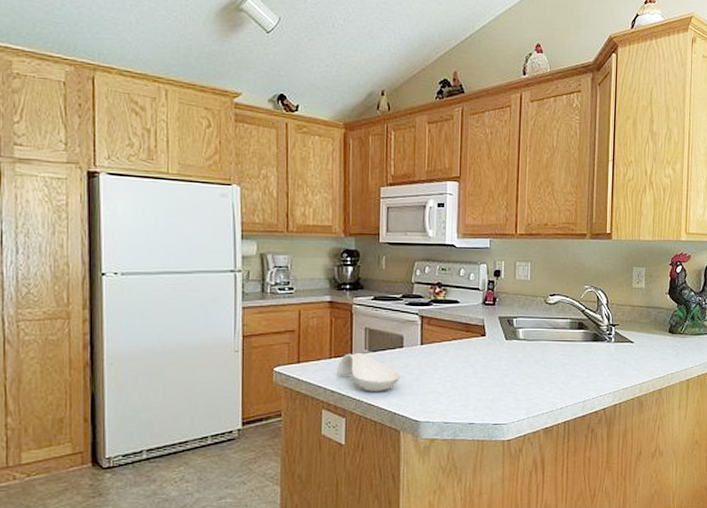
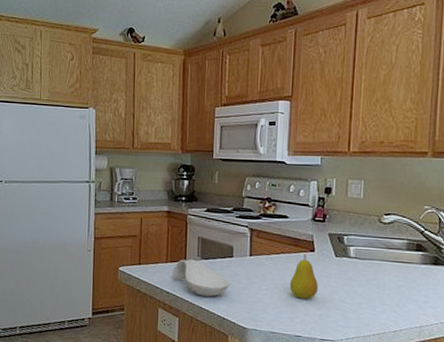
fruit: none [461,339,491,385] -> present [289,254,319,299]

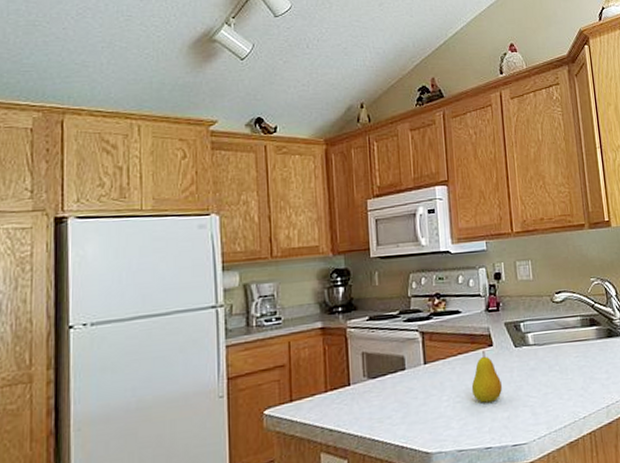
spoon rest: present [172,259,230,297] -> none [334,381,405,425]

